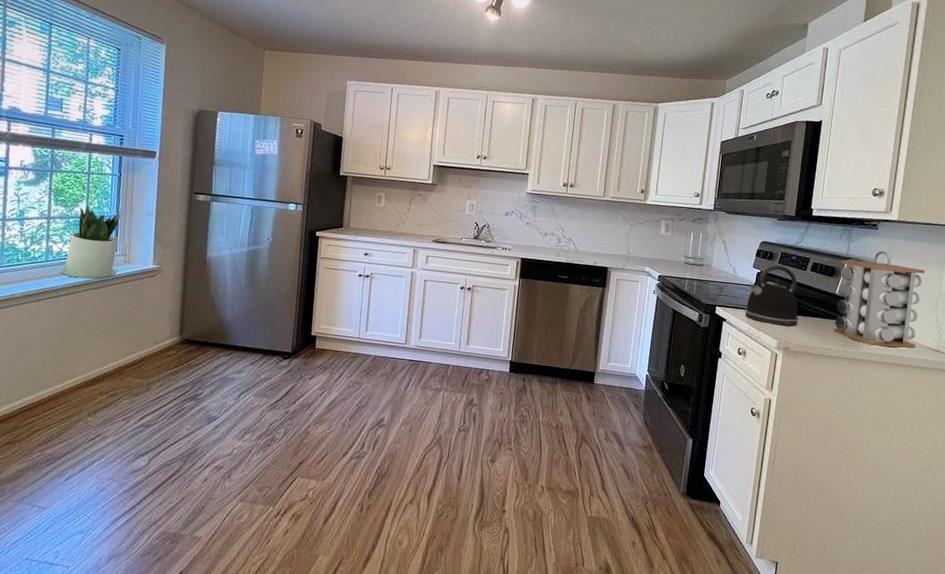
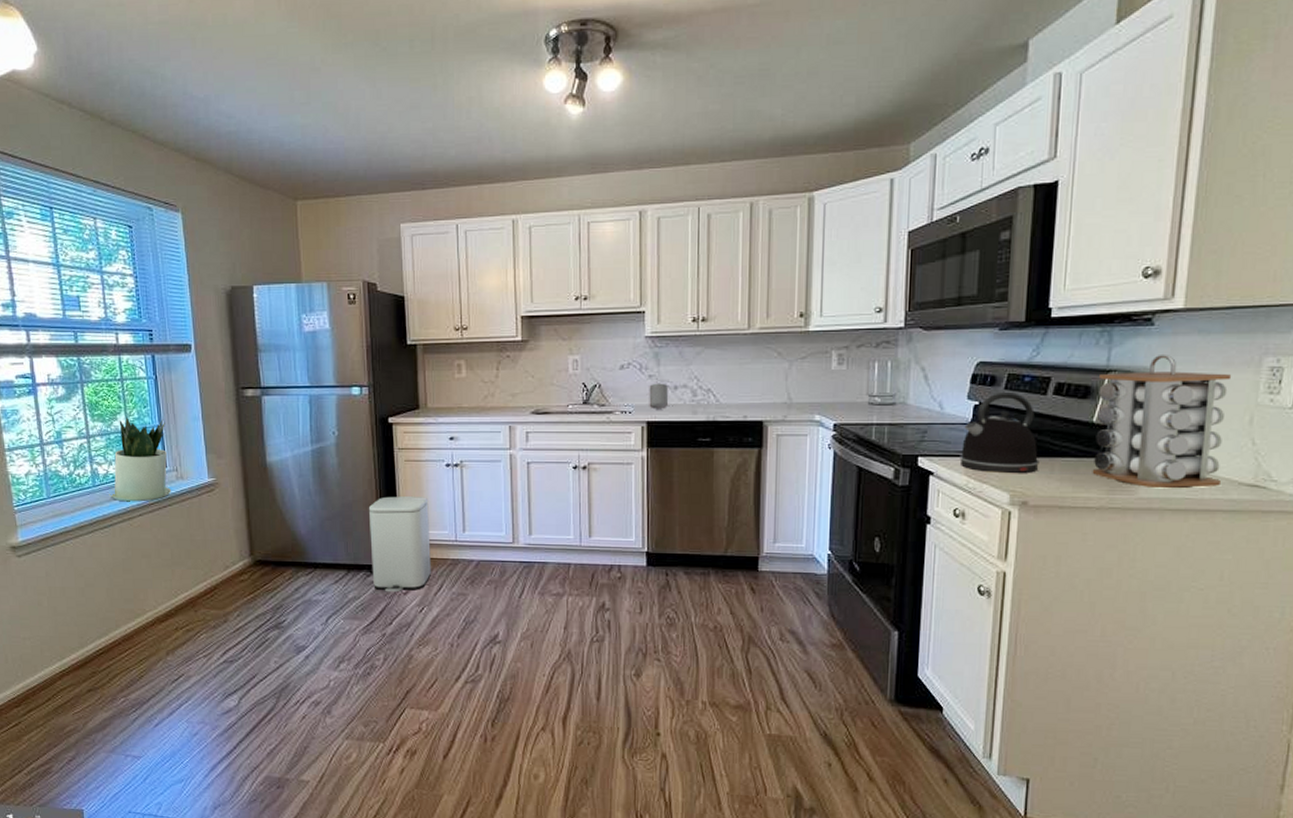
pedal bin: none [284,296,341,377] -> present [368,496,431,593]
canister: none [523,228,545,250] -> present [646,381,676,409]

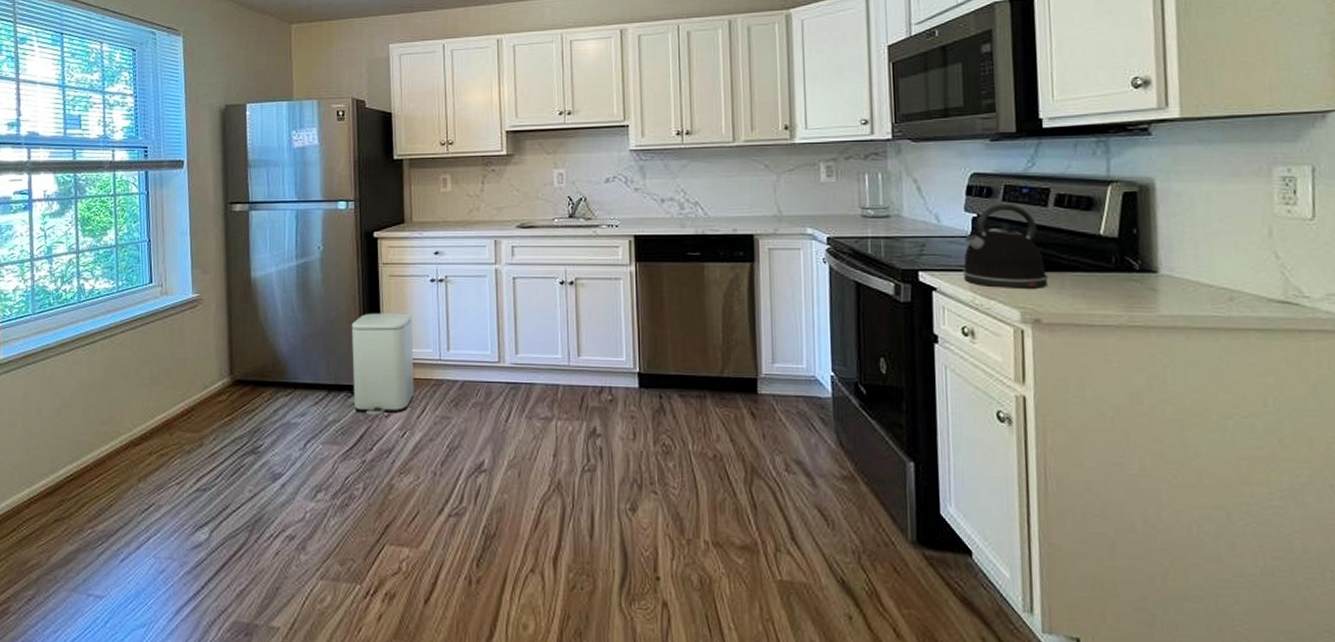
planter: present [109,418,172,502] -> none [93,233,155,319]
canister: present [646,381,676,409] -> none [633,194,663,223]
spice rack: present [1092,353,1232,489] -> none [1101,163,1248,306]

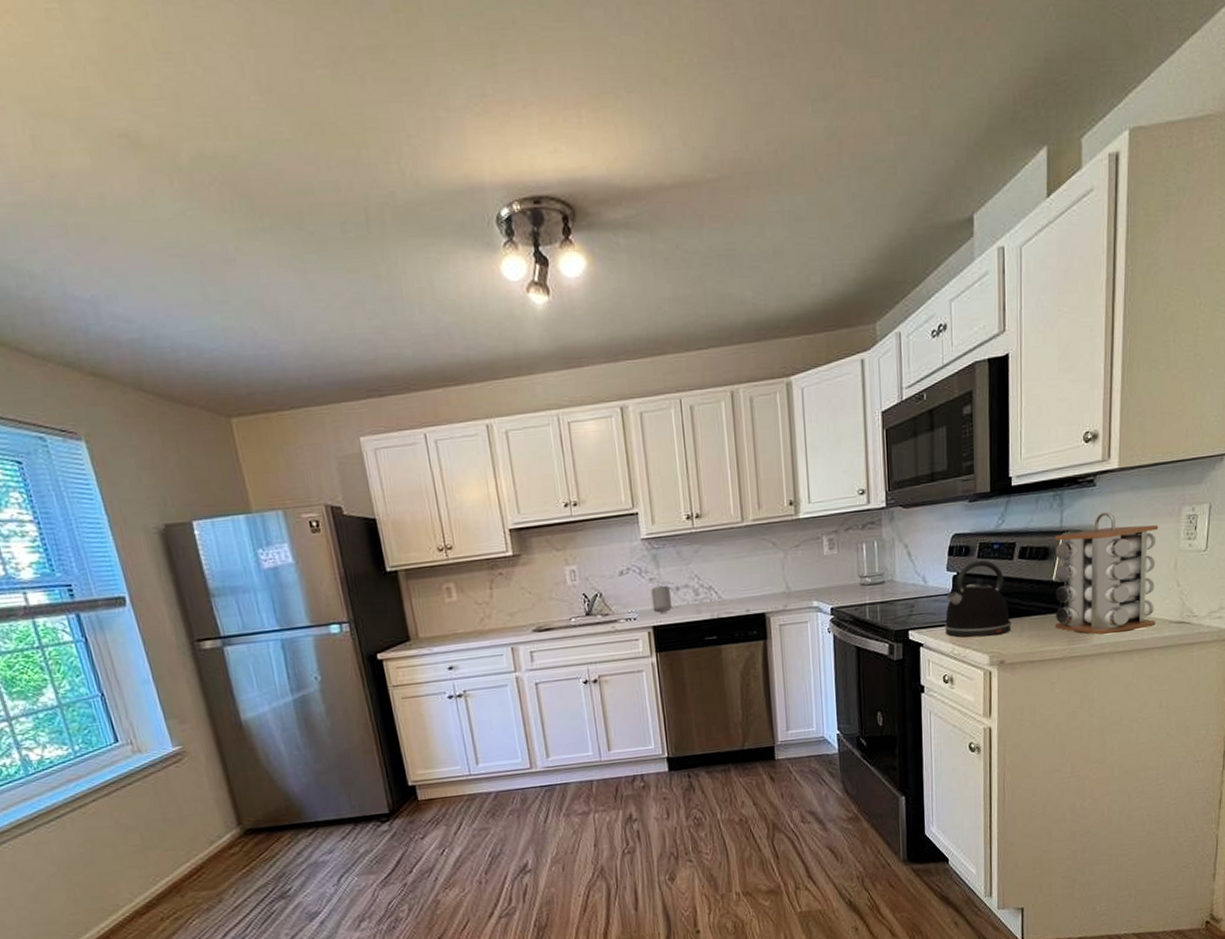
pedal bin: present [351,313,414,415] -> none [368,734,448,841]
canister: none [633,194,663,223] -> present [649,584,680,613]
spice rack: none [1101,163,1248,306] -> present [1055,511,1159,635]

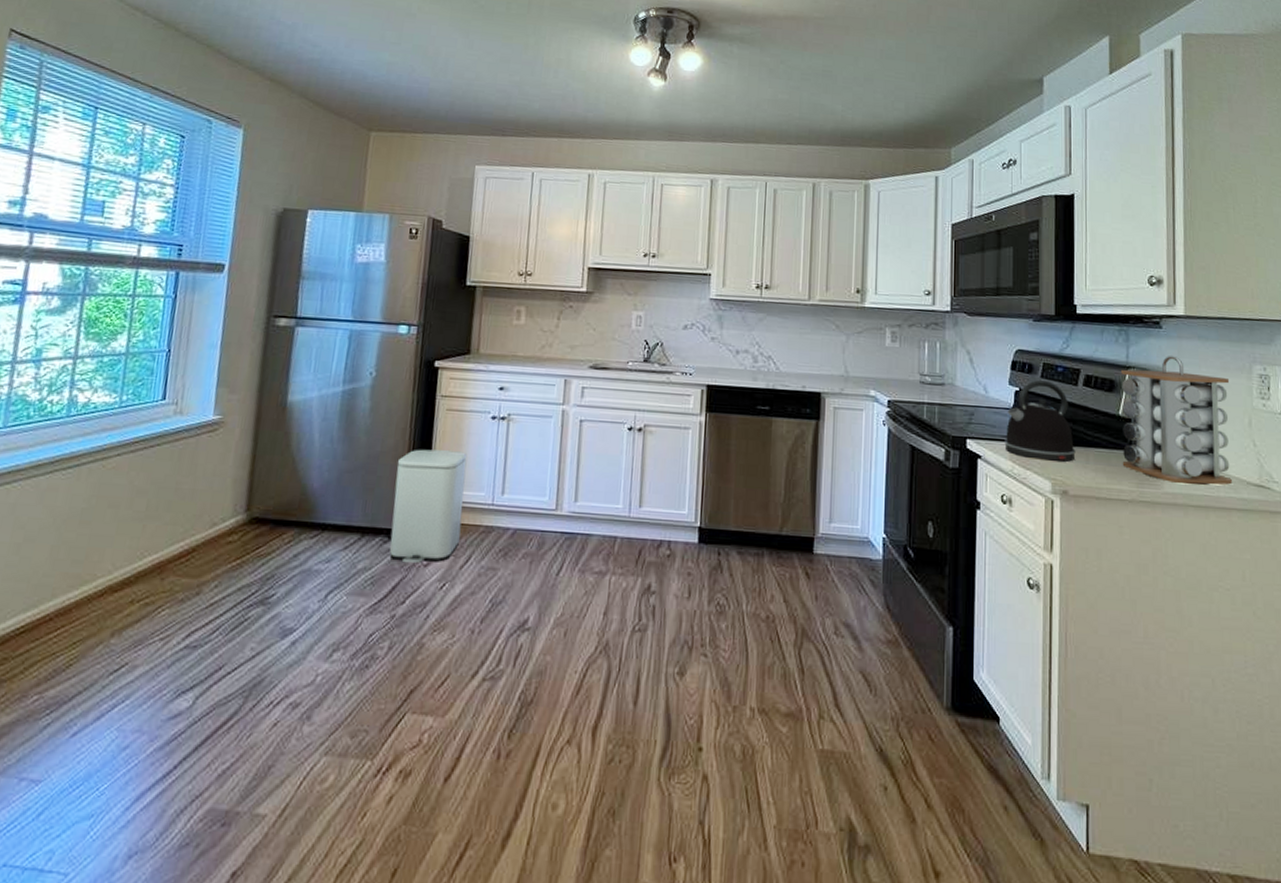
pedal bin: none [368,734,448,841] -> present [389,449,468,564]
canister: present [649,584,680,613] -> none [708,344,737,374]

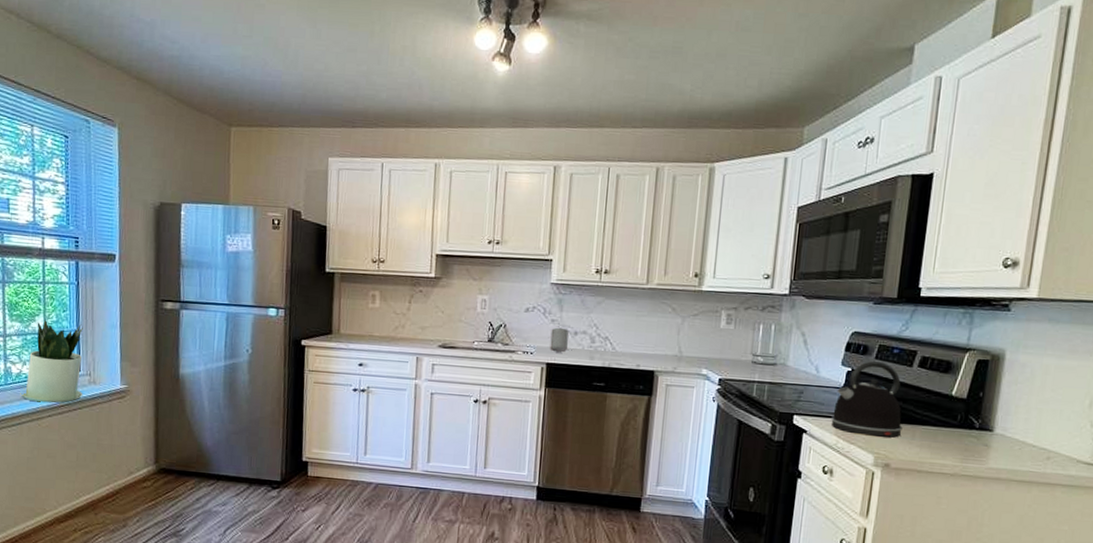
planter: none [84,339,175,440] -> present [20,320,83,404]
pedal bin: present [389,449,468,564] -> none [273,415,334,509]
canister: none [708,344,737,374] -> present [548,326,575,353]
spice rack: present [1121,355,1232,486] -> none [948,337,1076,463]

